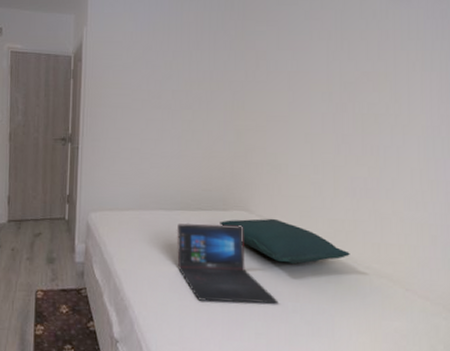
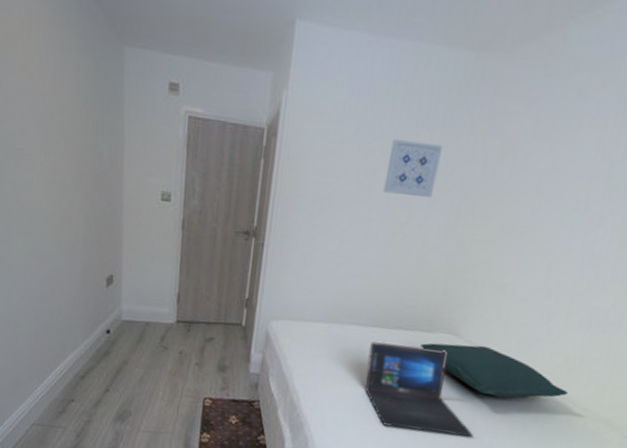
wall art: none [170,57,212,100] -> present [383,138,444,198]

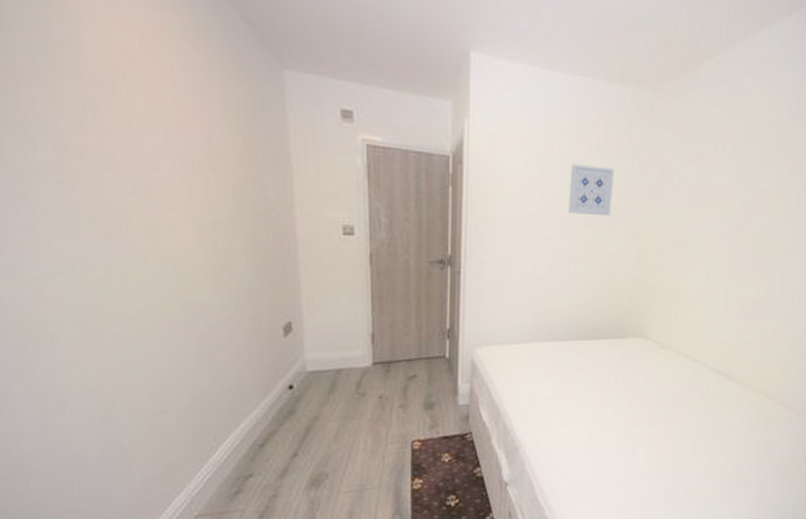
laptop: present [365,341,474,438] -> none [571,353,669,433]
pillow: present [421,342,568,399] -> none [616,343,734,387]

